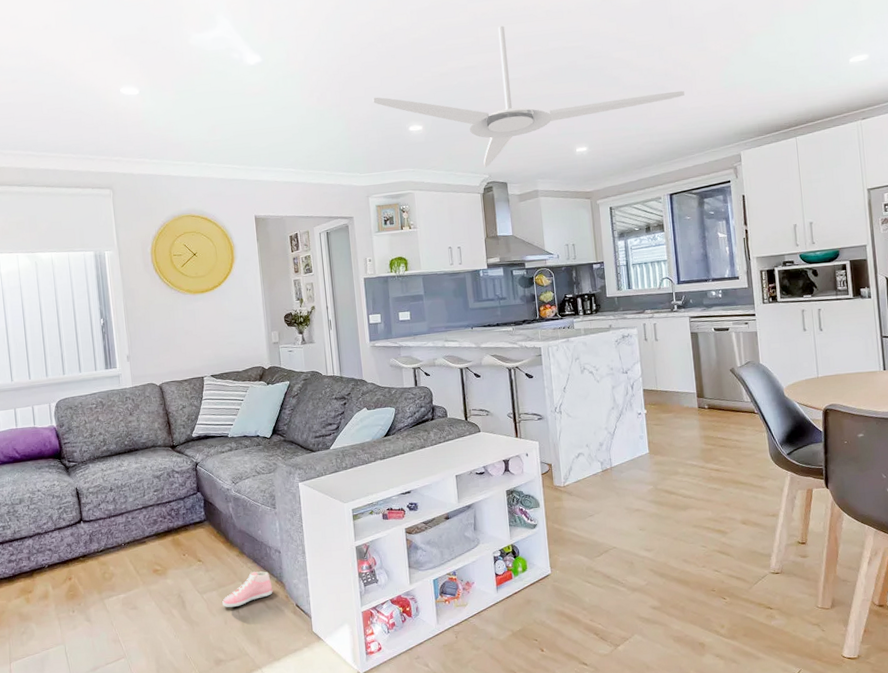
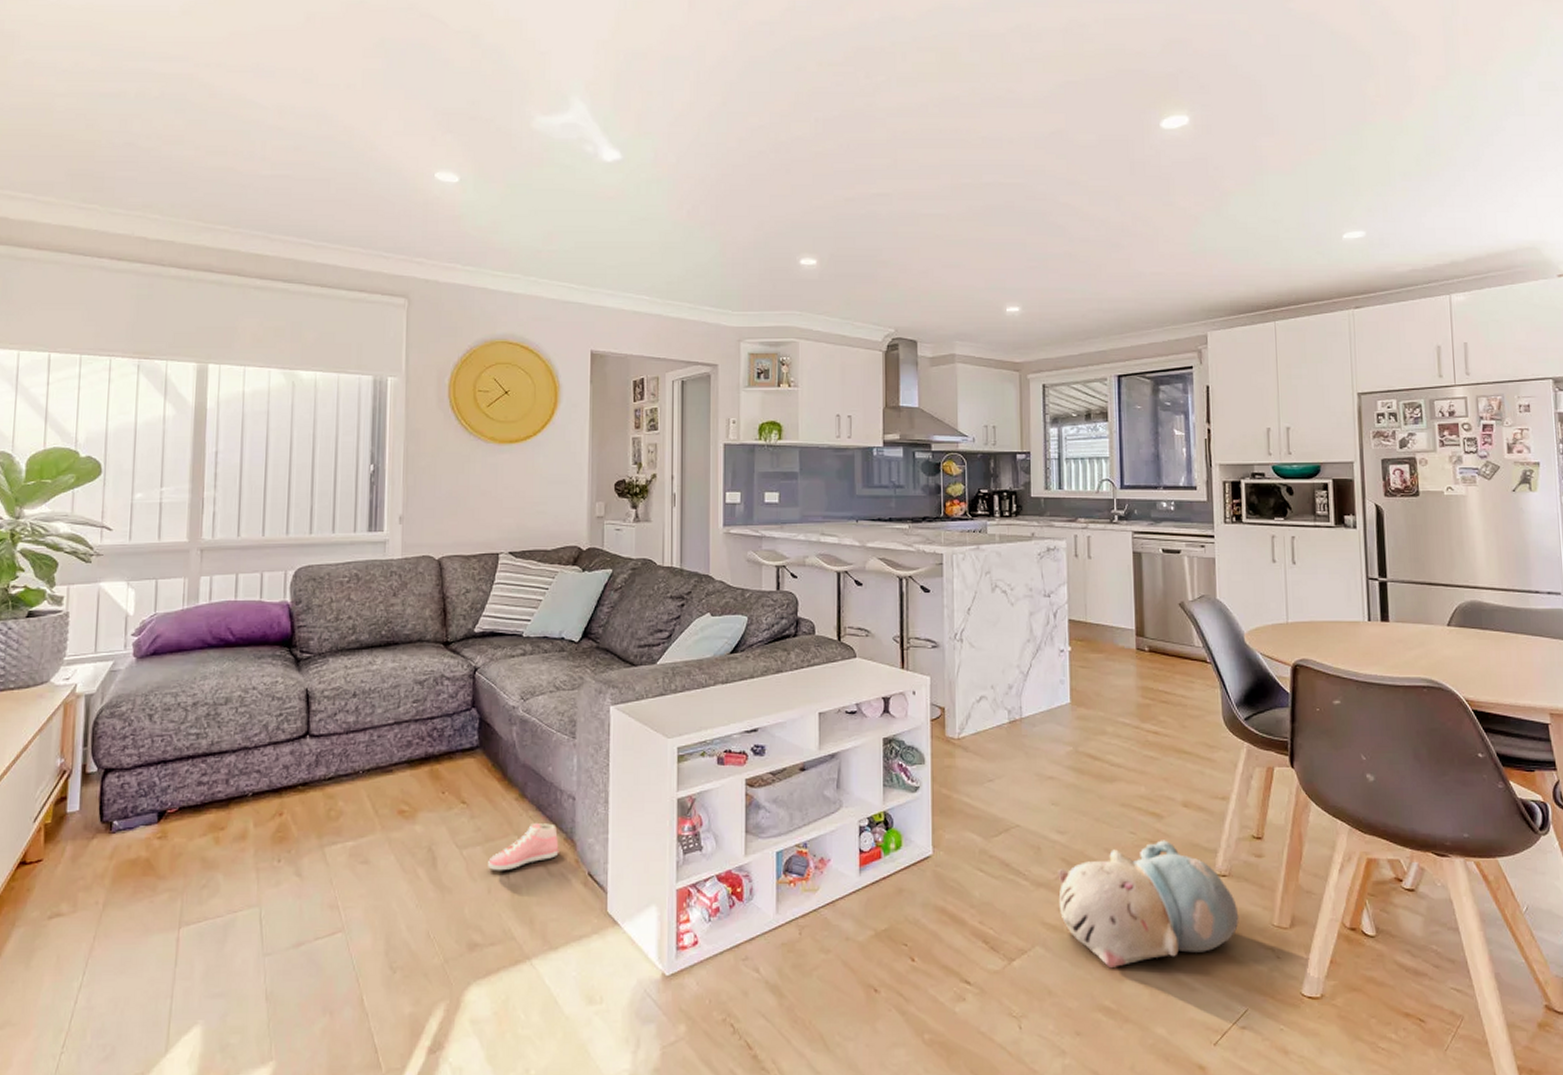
ceiling fan: present [373,25,685,168] -> none [757,149,1143,320]
plush toy: none [647,550,791,646] -> present [1058,840,1239,967]

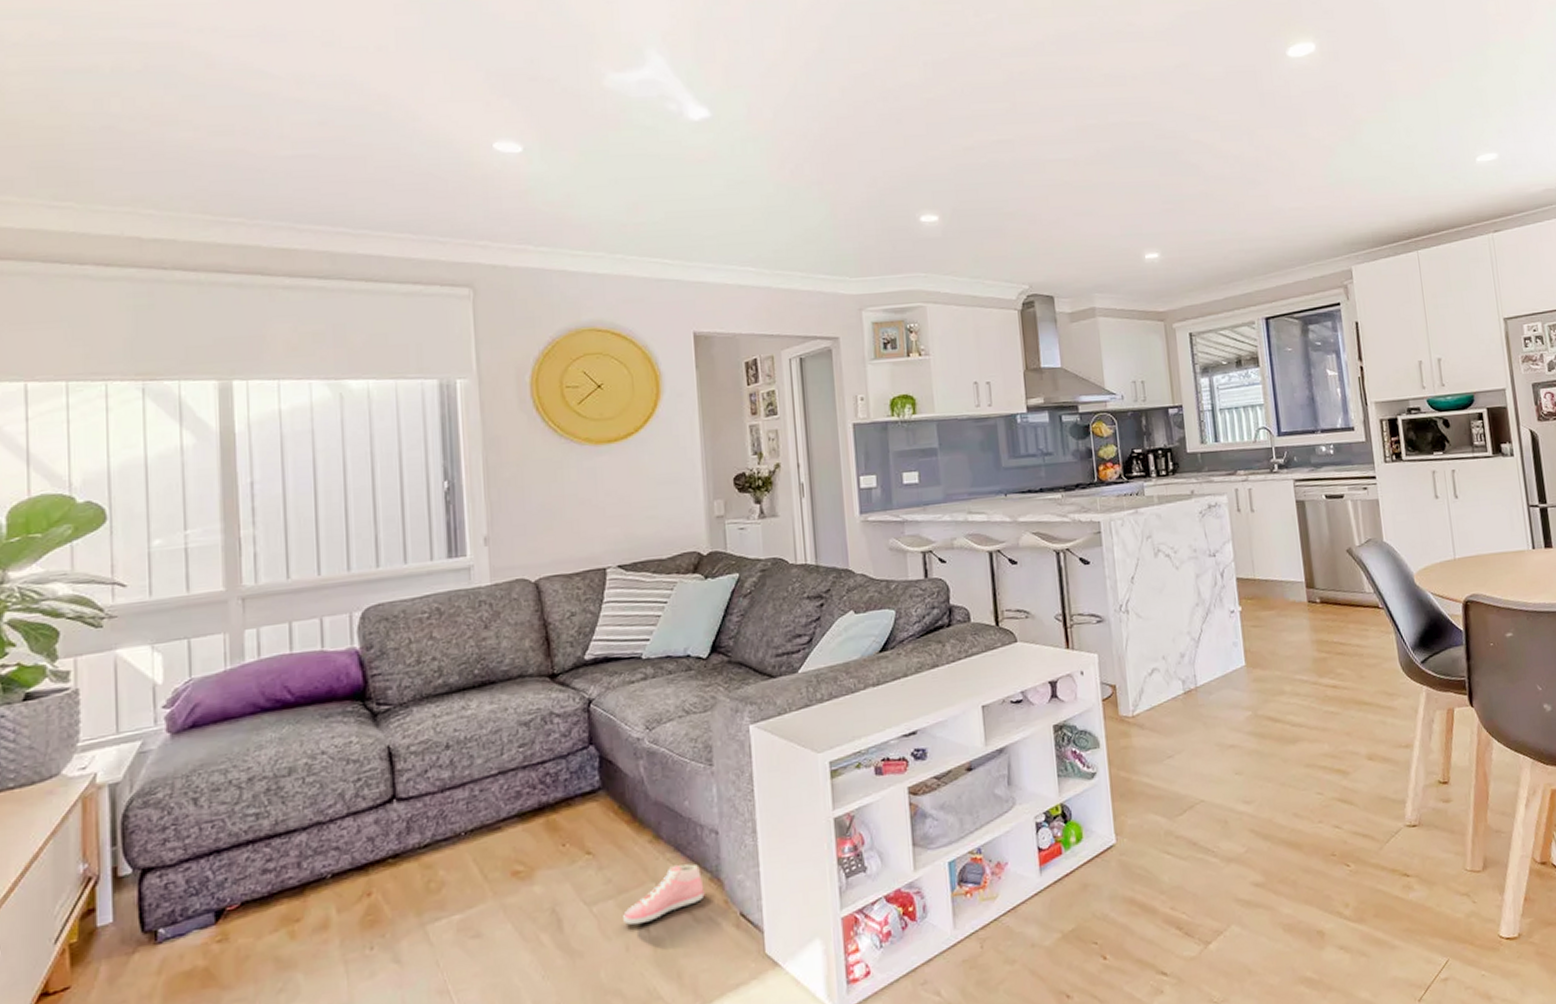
plush toy: present [1058,840,1239,967] -> none [1247,796,1433,937]

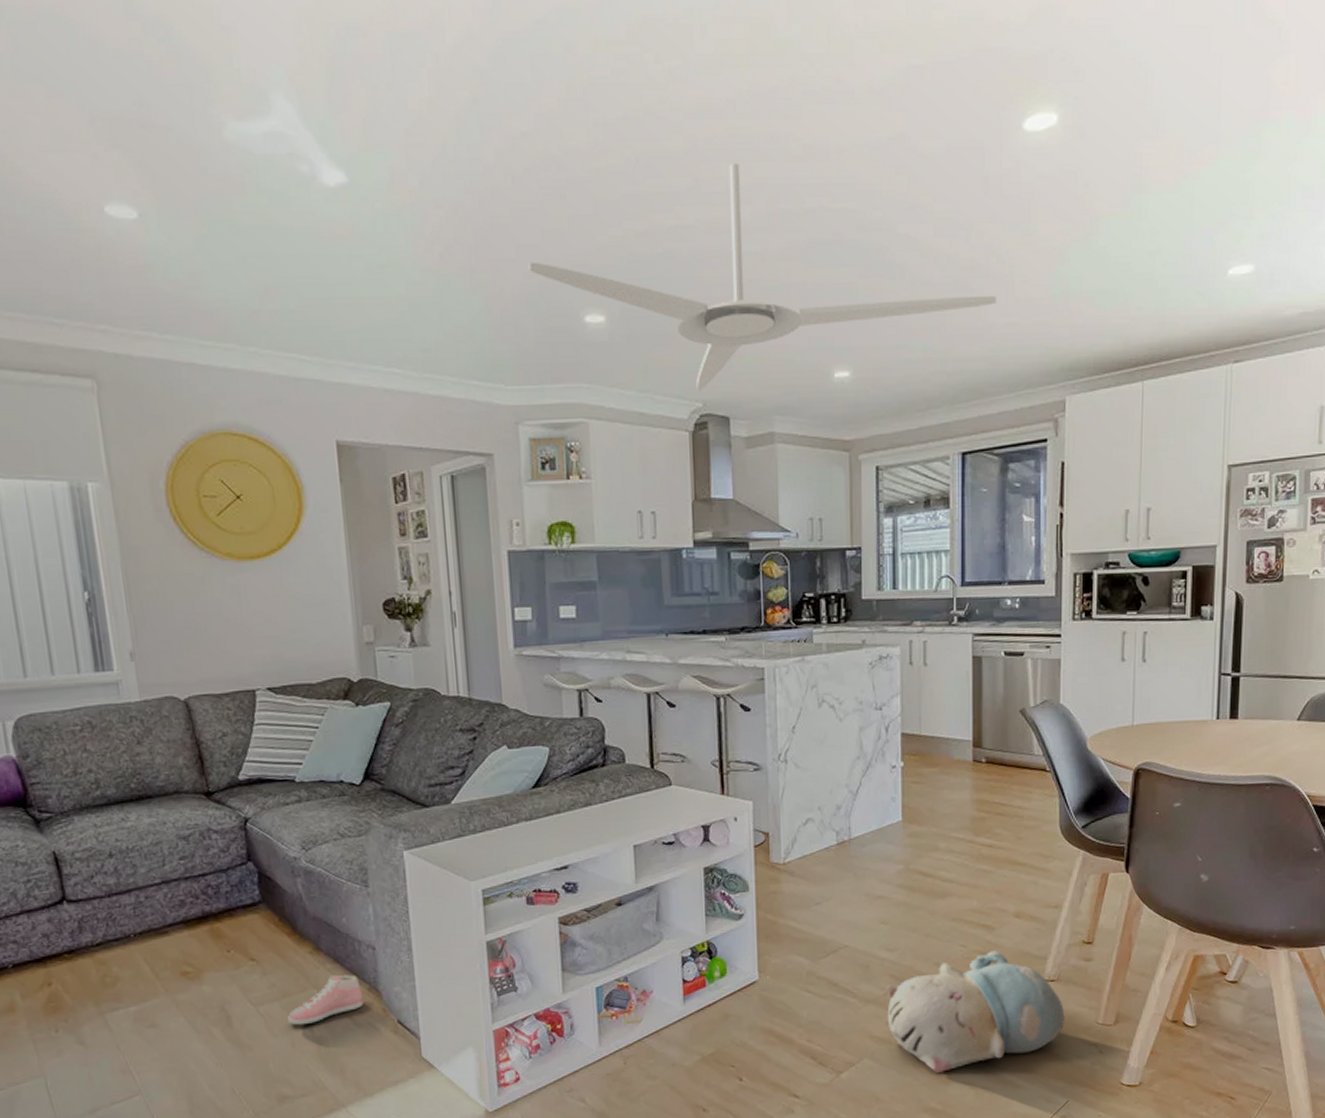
ceiling fan: none [869,89,1281,276] -> present [528,163,996,392]
plush toy: none [1247,796,1433,937] -> present [886,950,1065,1073]

